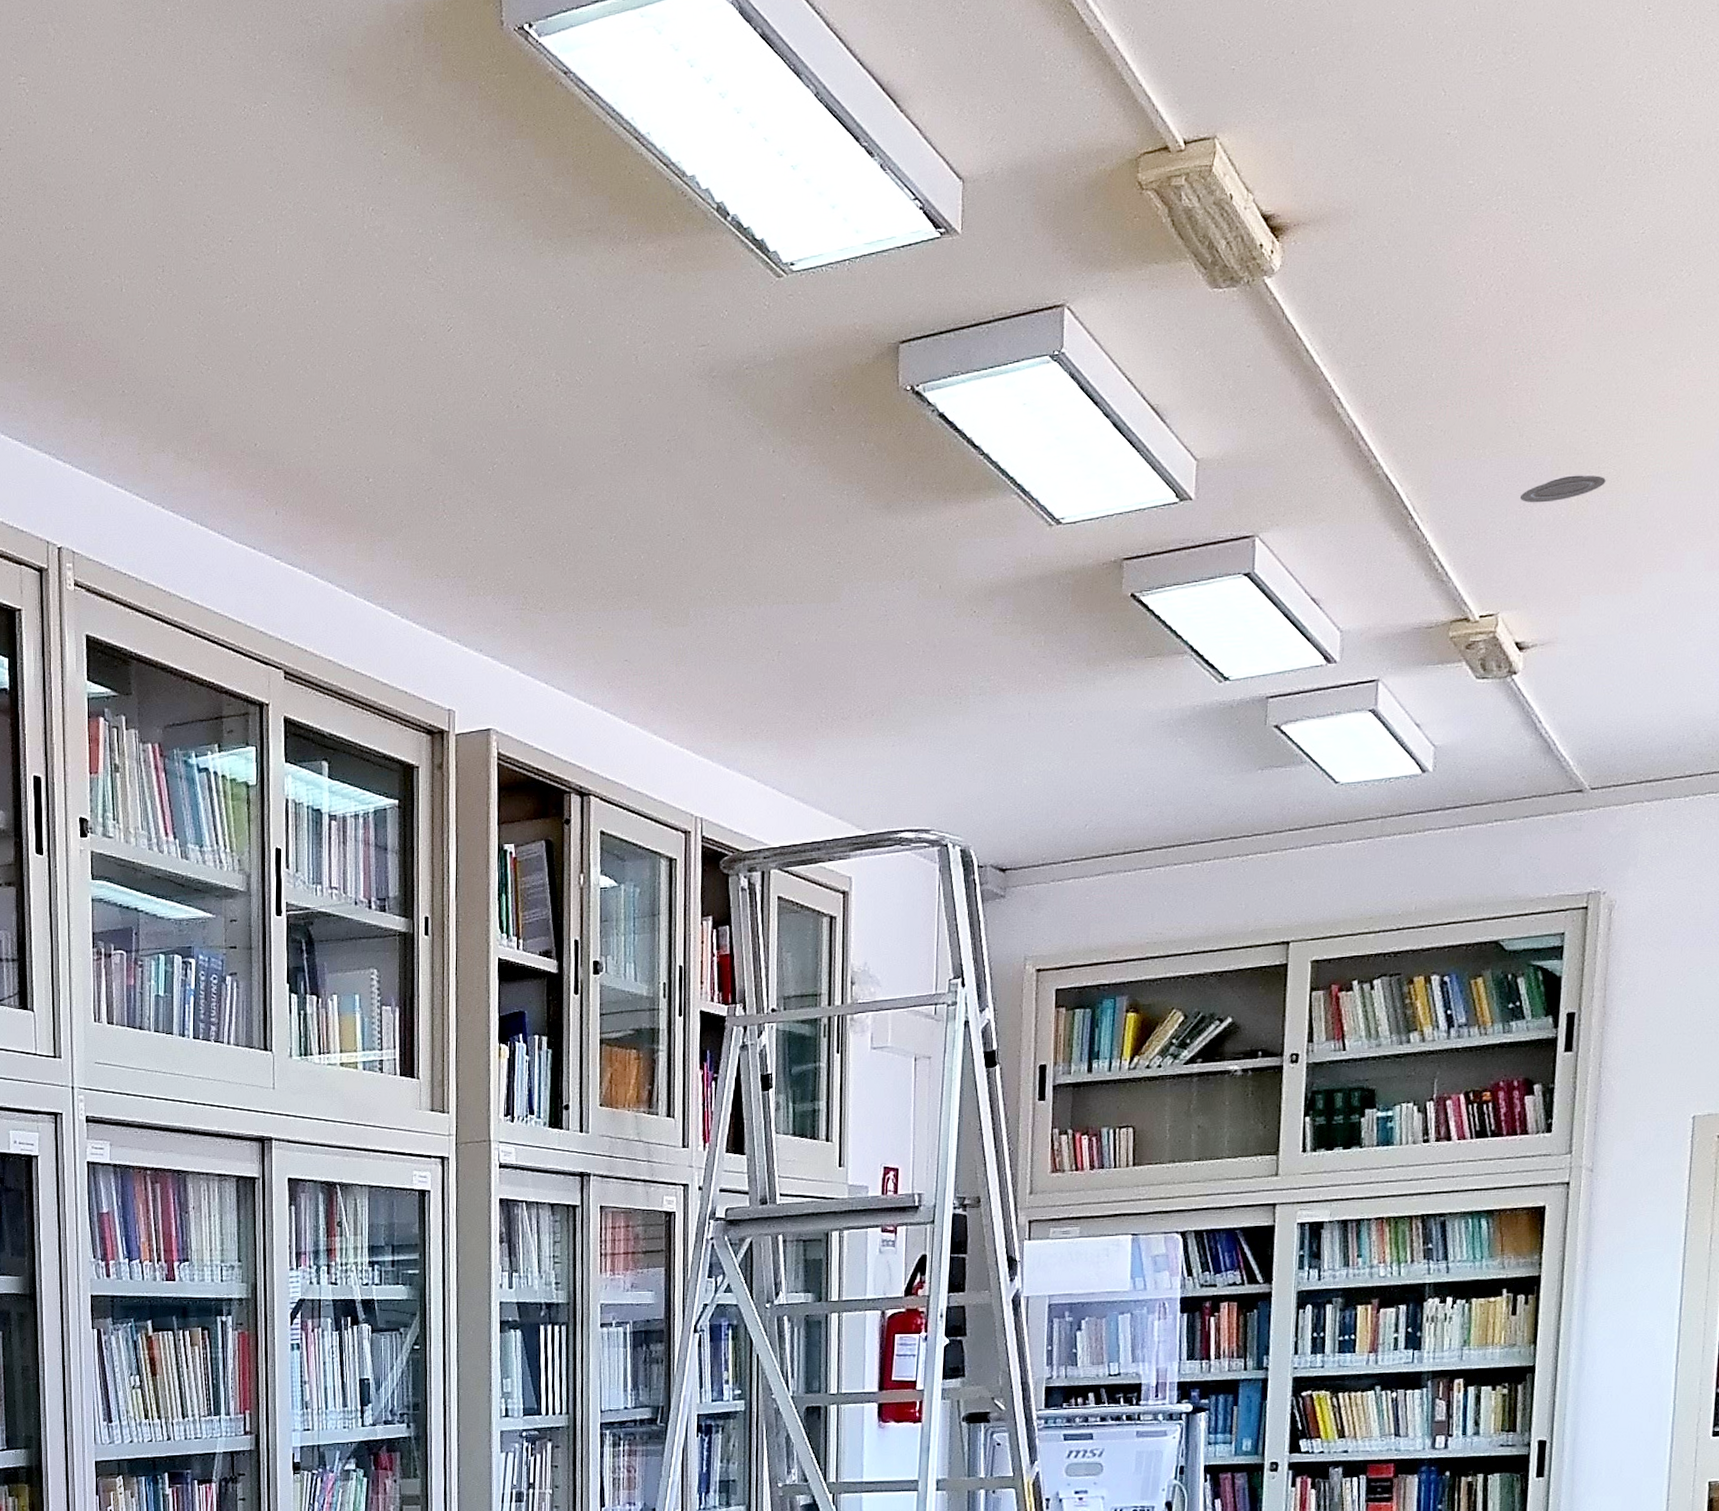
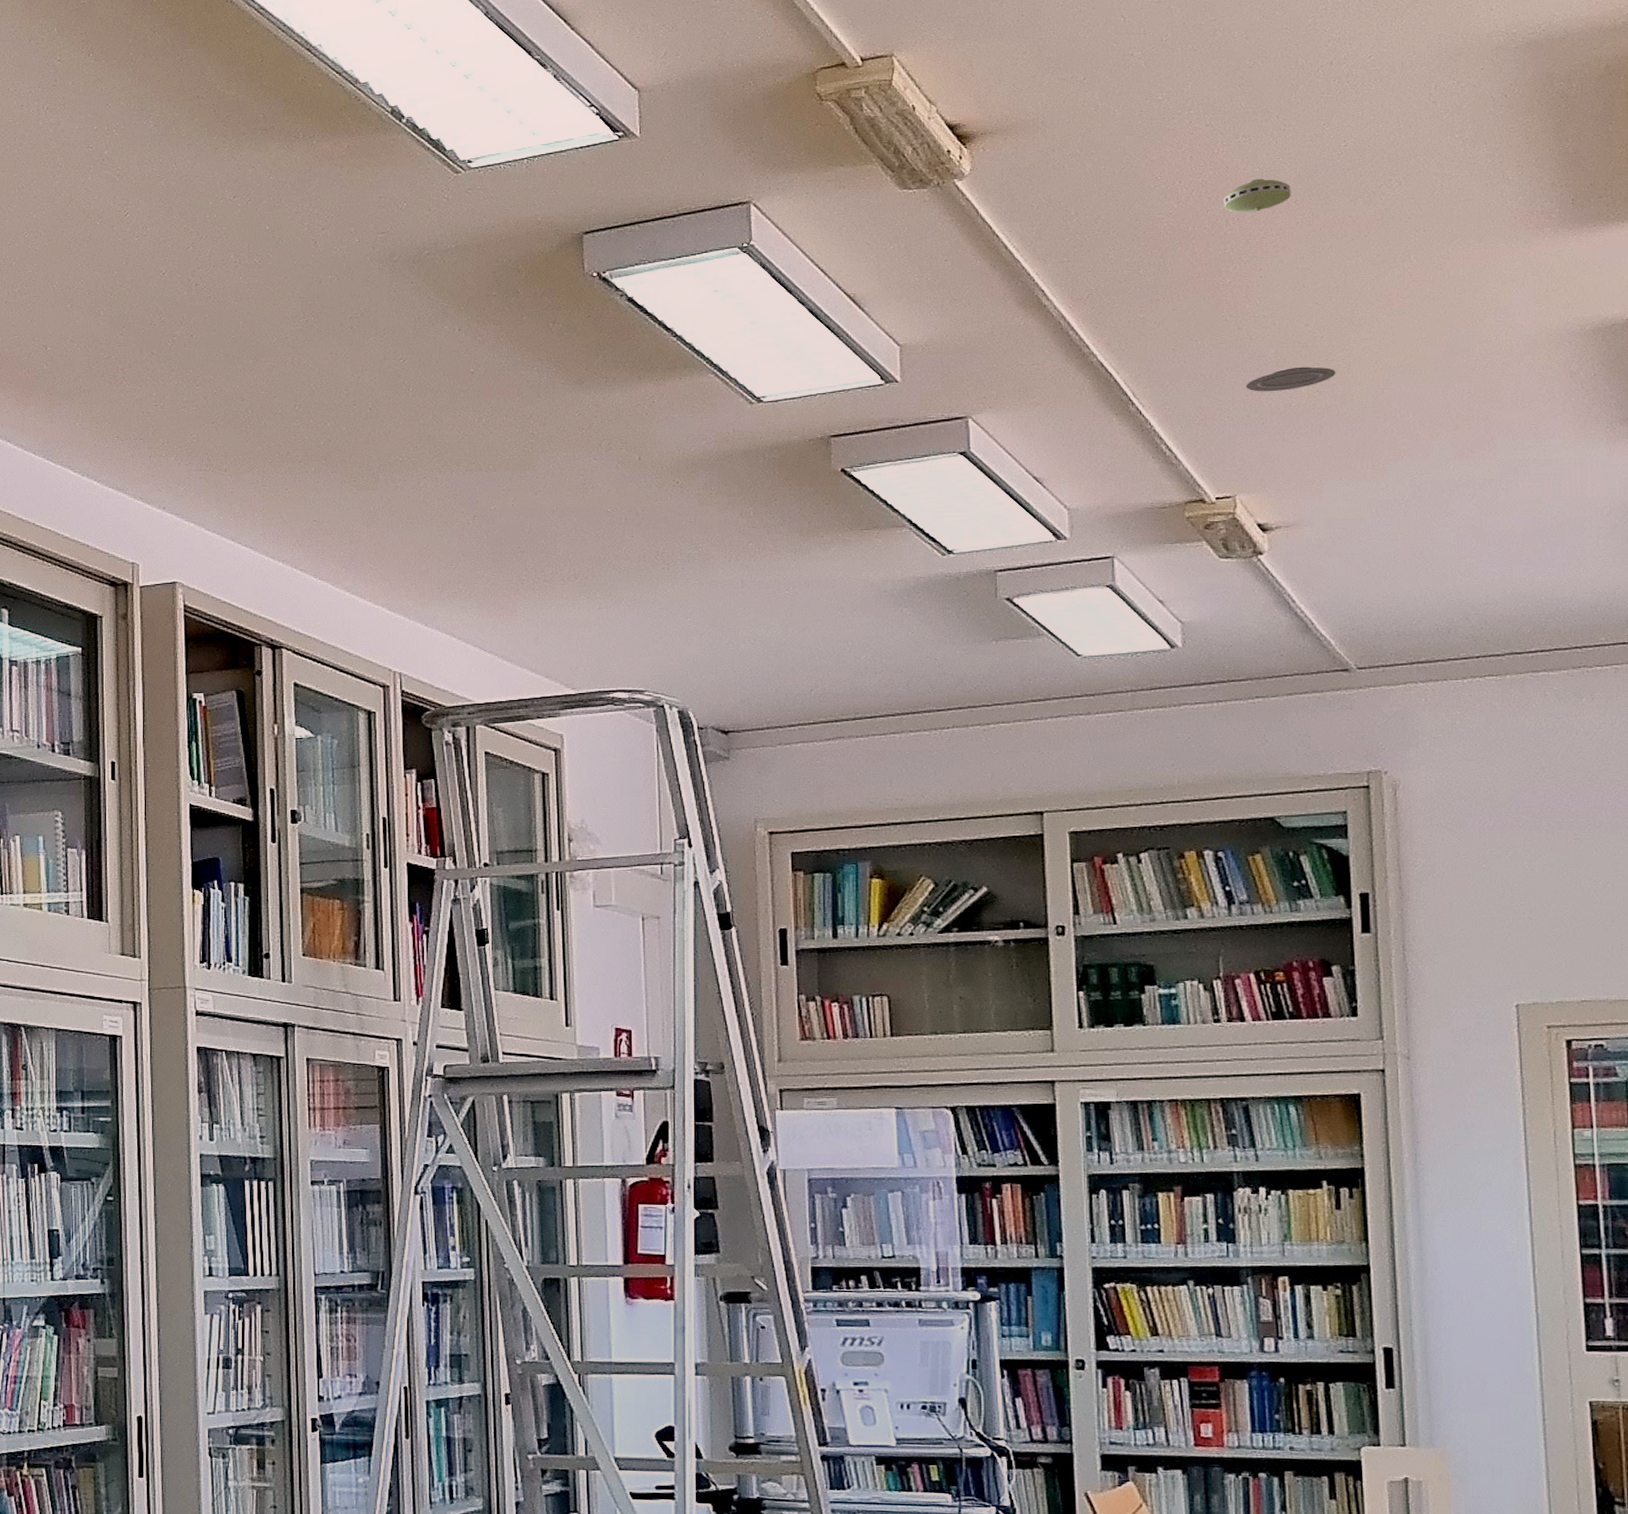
smoke detector: none [1520,270,1586,309] -> present [1224,178,1291,213]

